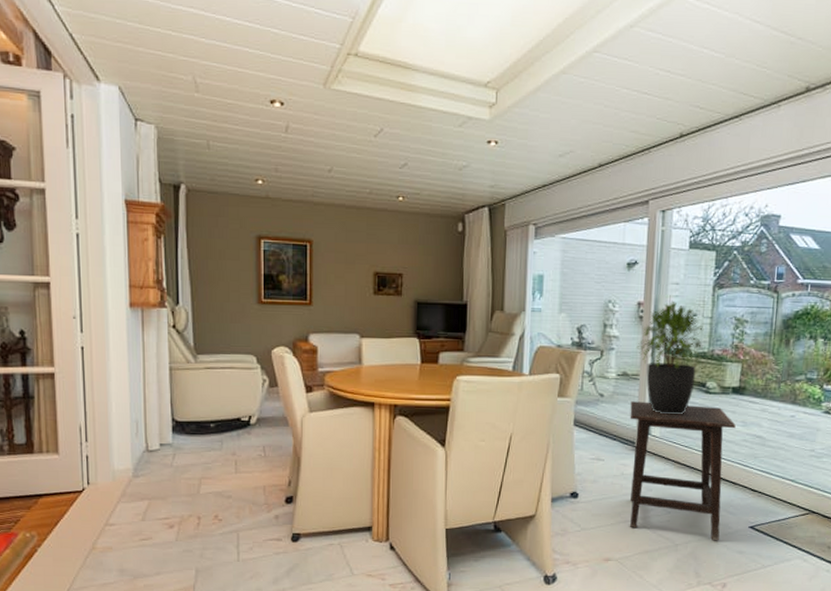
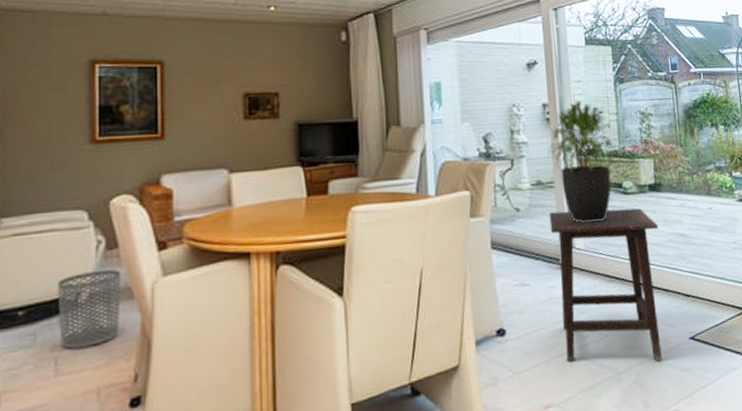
waste bin: none [236,401,280,456] -> present [57,269,121,349]

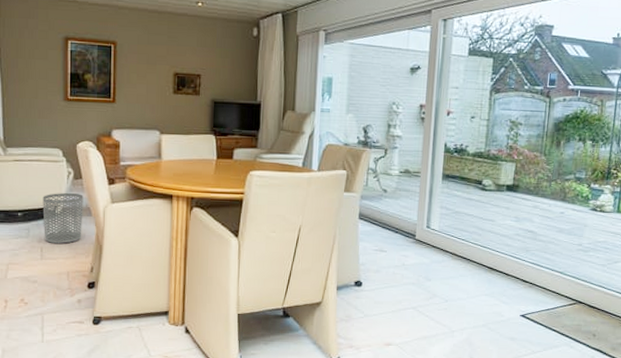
potted plant: present [547,99,616,223] -> none [418,103,482,210]
side table: present [549,208,662,362] -> none [410,197,509,328]

